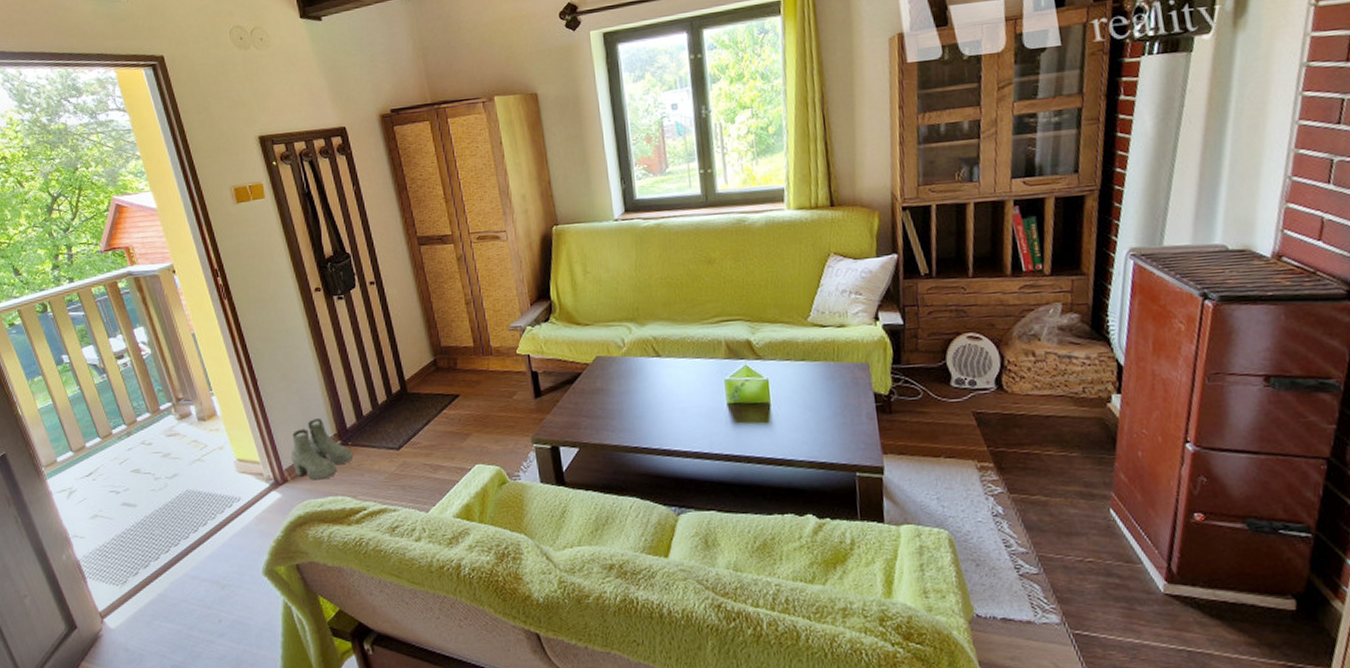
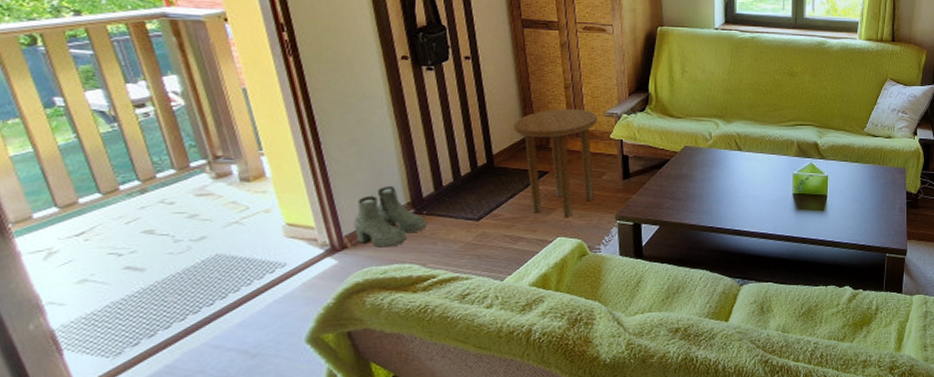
side table: none [421,324,507,442] -> present [514,108,598,217]

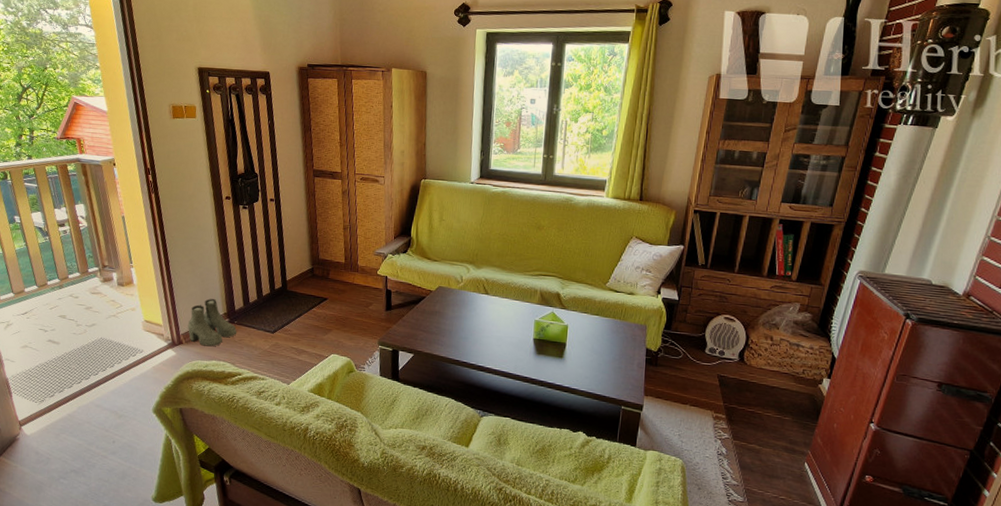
side table: present [514,108,598,217] -> none [303,246,369,338]

